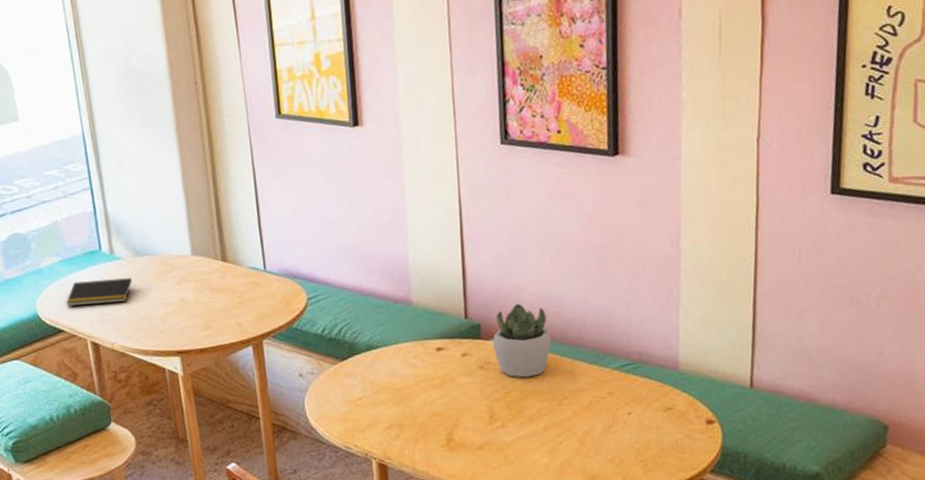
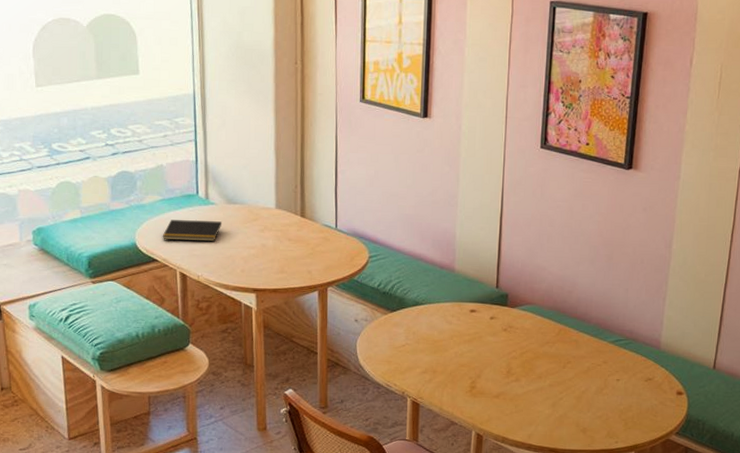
succulent plant: present [492,304,552,378] -> none [516,281,564,342]

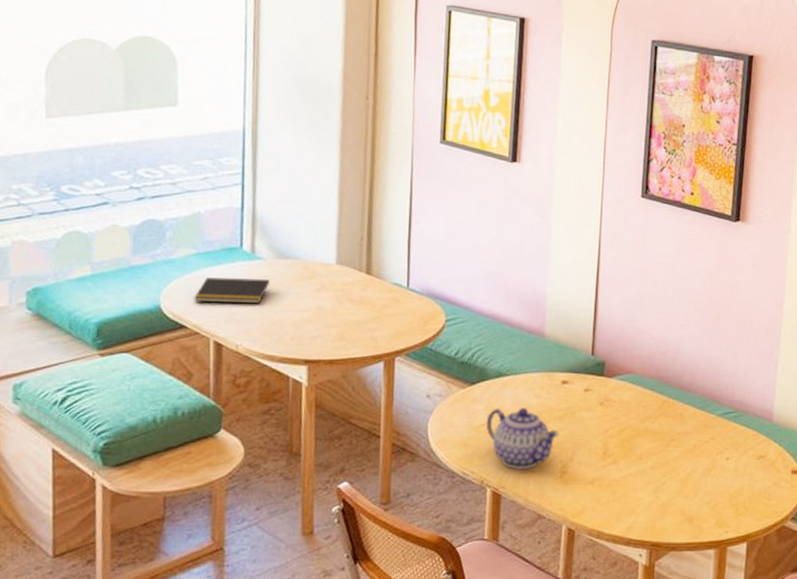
teapot: none [405,332,468,384] -> present [486,408,559,470]

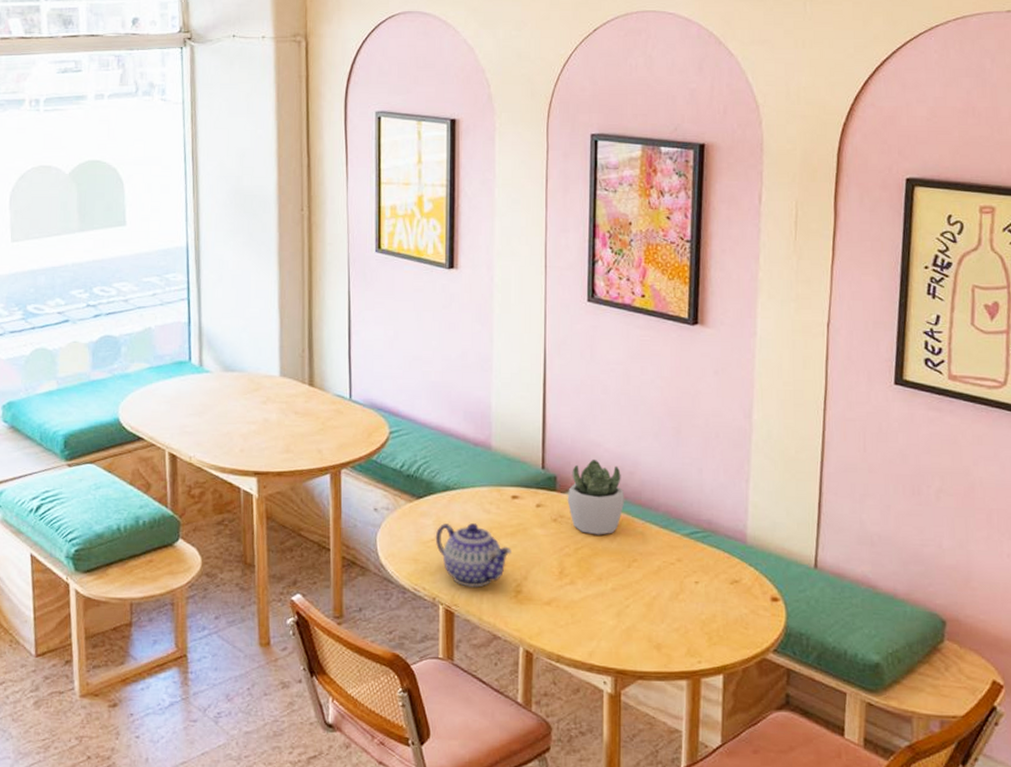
notepad: present [194,277,271,304] -> none [149,390,219,416]
succulent plant: none [613,346,667,417] -> present [567,460,625,535]

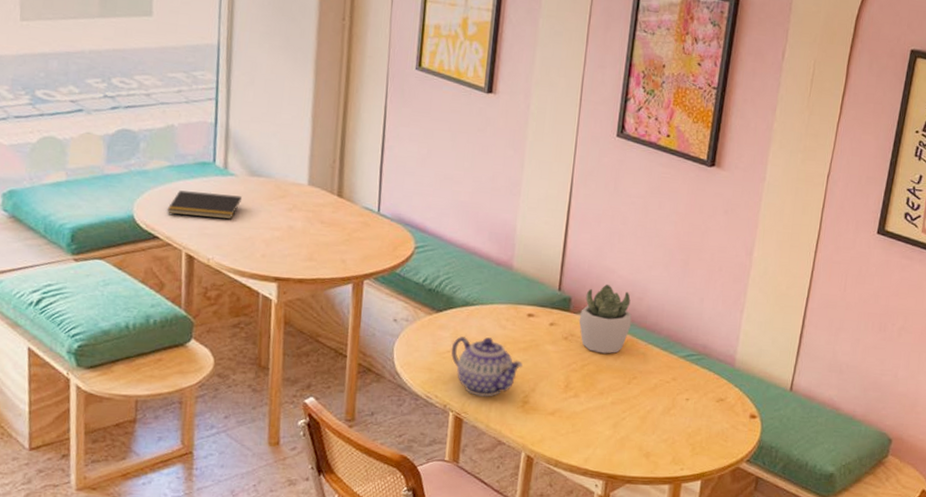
notepad: none [149,390,219,416] -> present [166,190,243,220]

